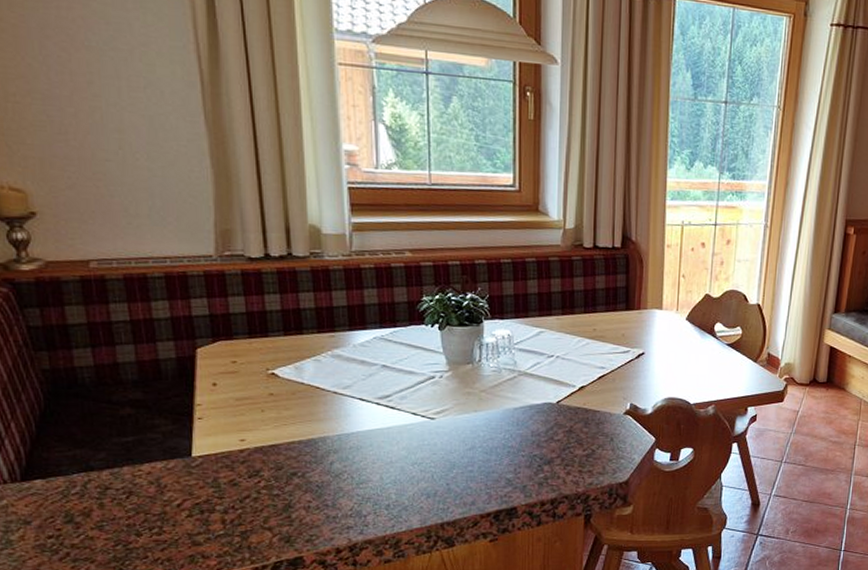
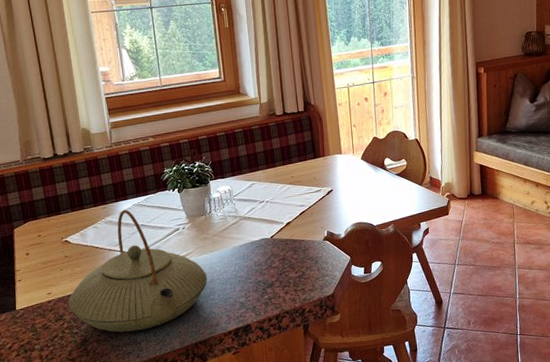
teapot: none [269,343,467,500] -> present [68,210,208,333]

